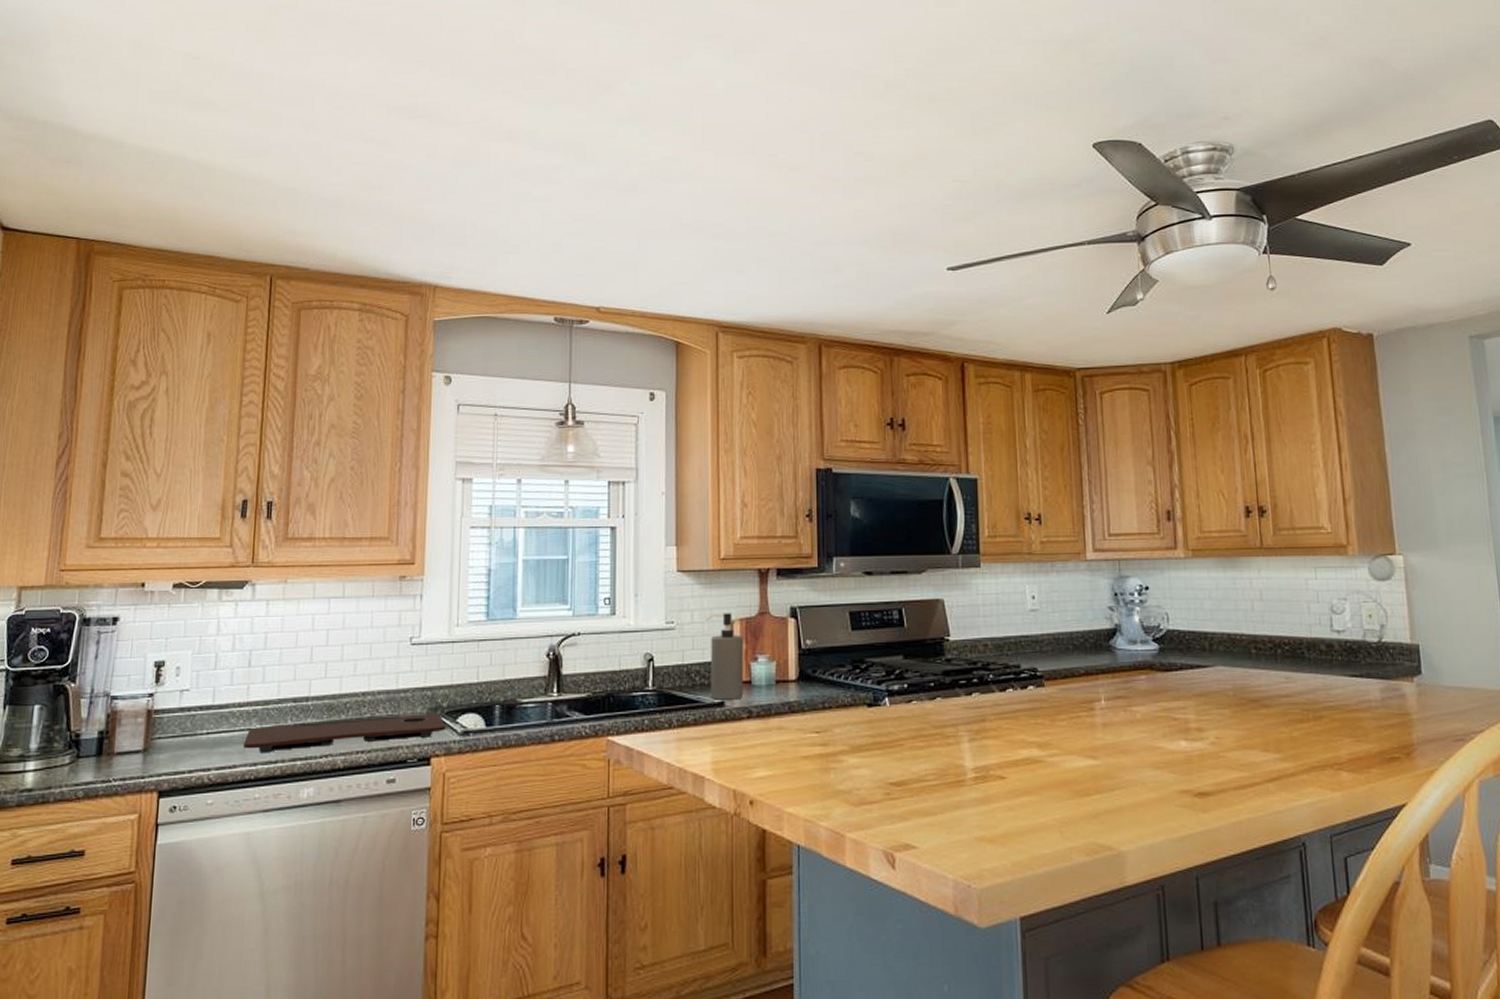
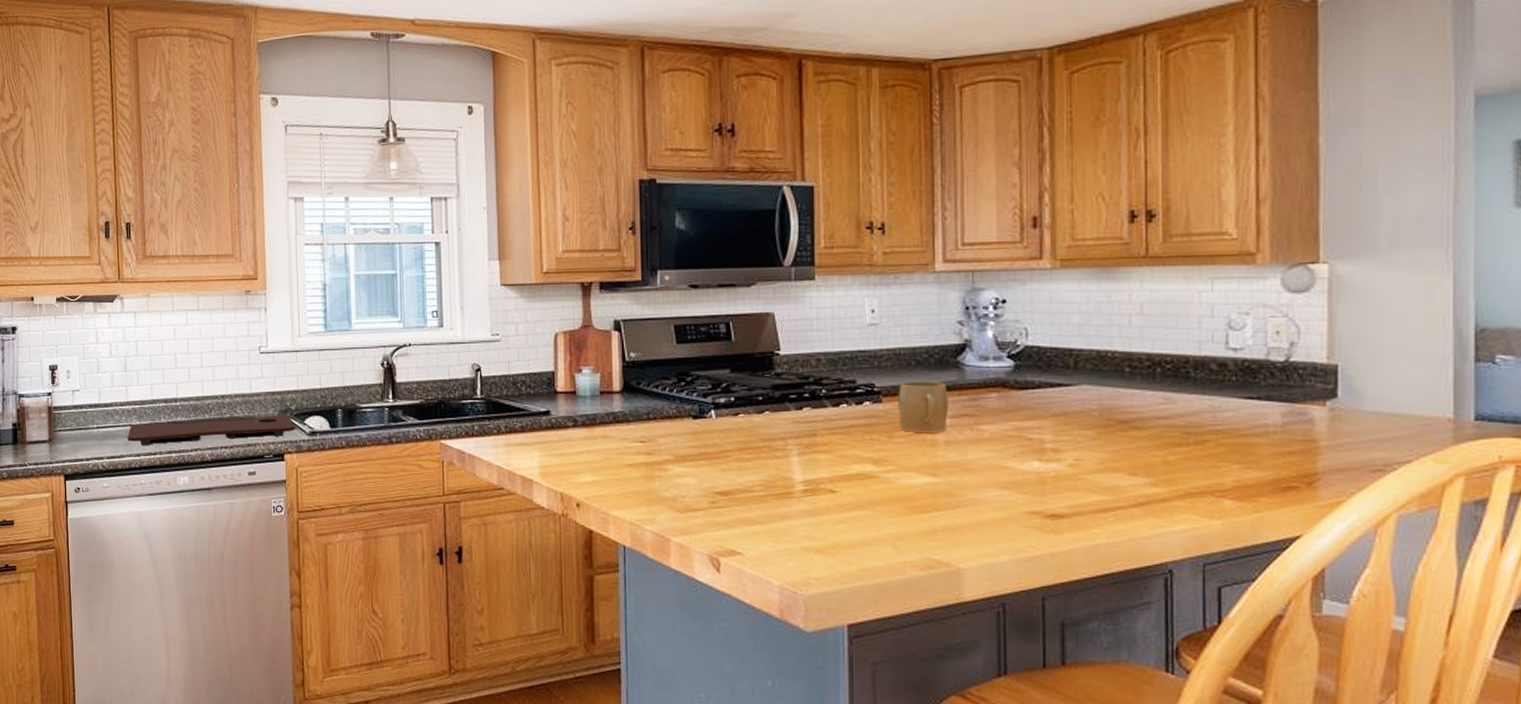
soap dispenser: present [705,613,744,700] -> none [530,326,569,409]
mug: none [1059,664,1105,717] -> present [898,380,949,434]

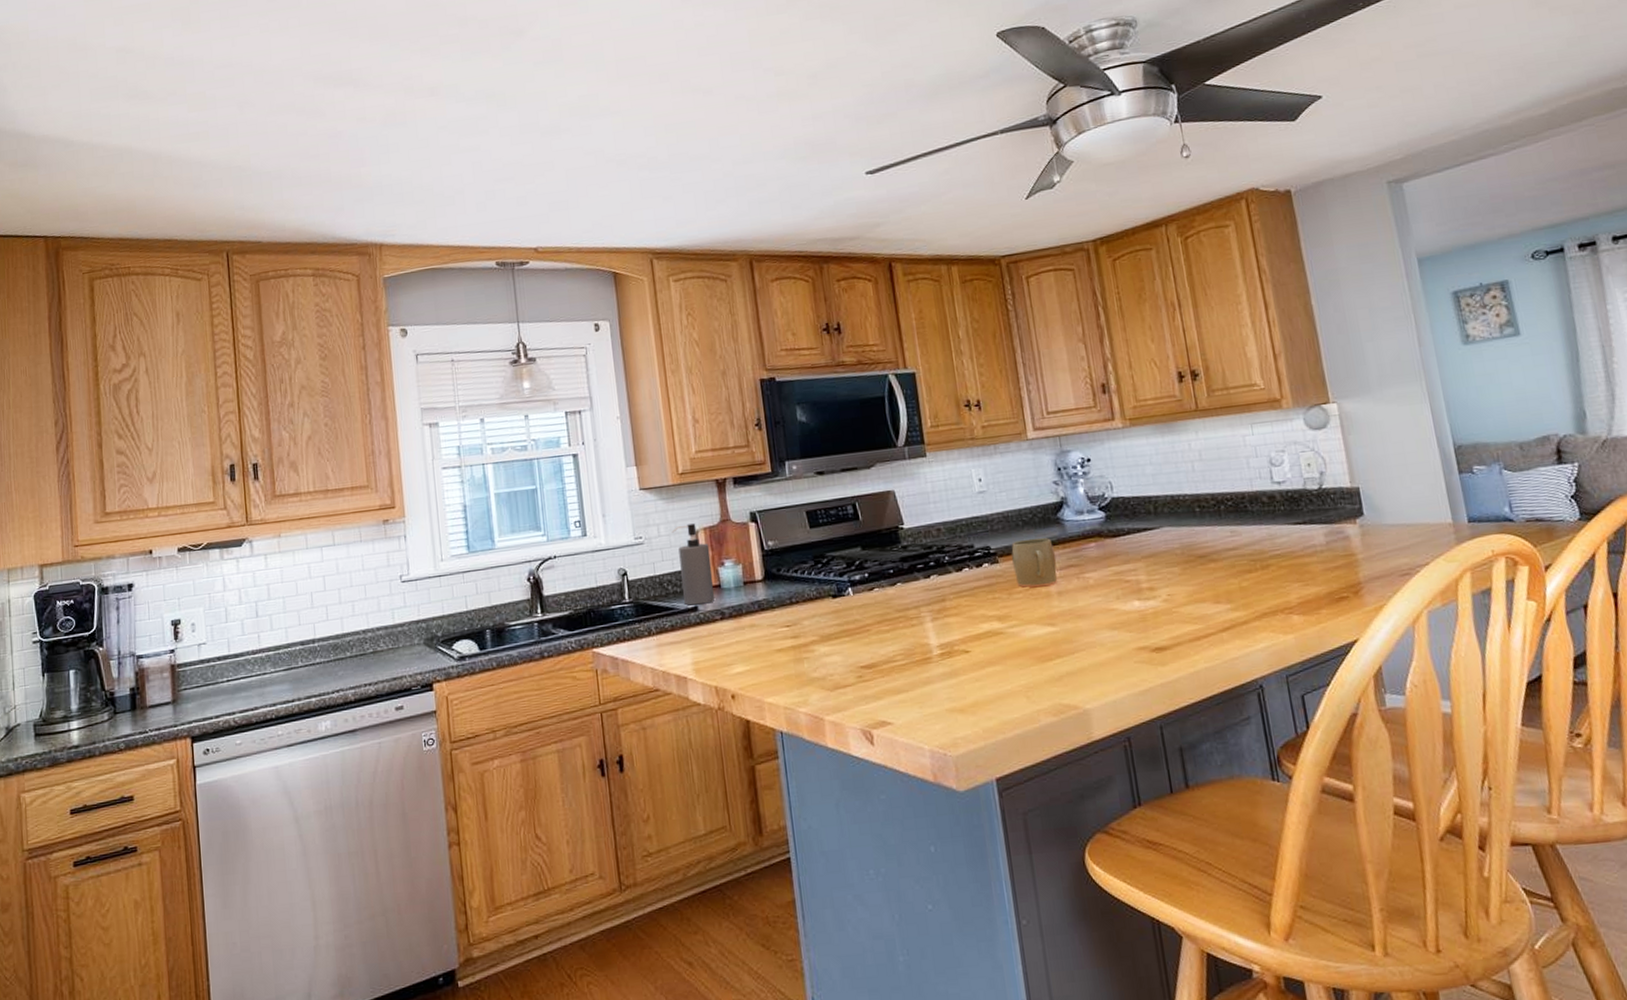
cutting board: present [128,415,296,446] -> none [262,643,444,695]
soap dispenser: none [530,326,569,409] -> present [671,523,714,606]

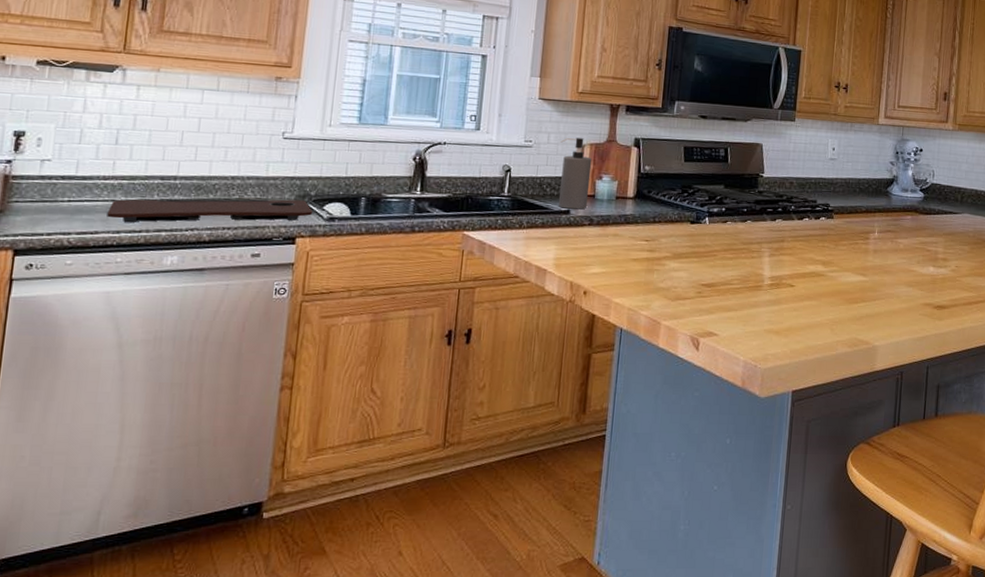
cutting board: none [262,643,444,695] -> present [107,198,313,223]
mug: present [1011,537,1058,588] -> none [843,203,879,244]

